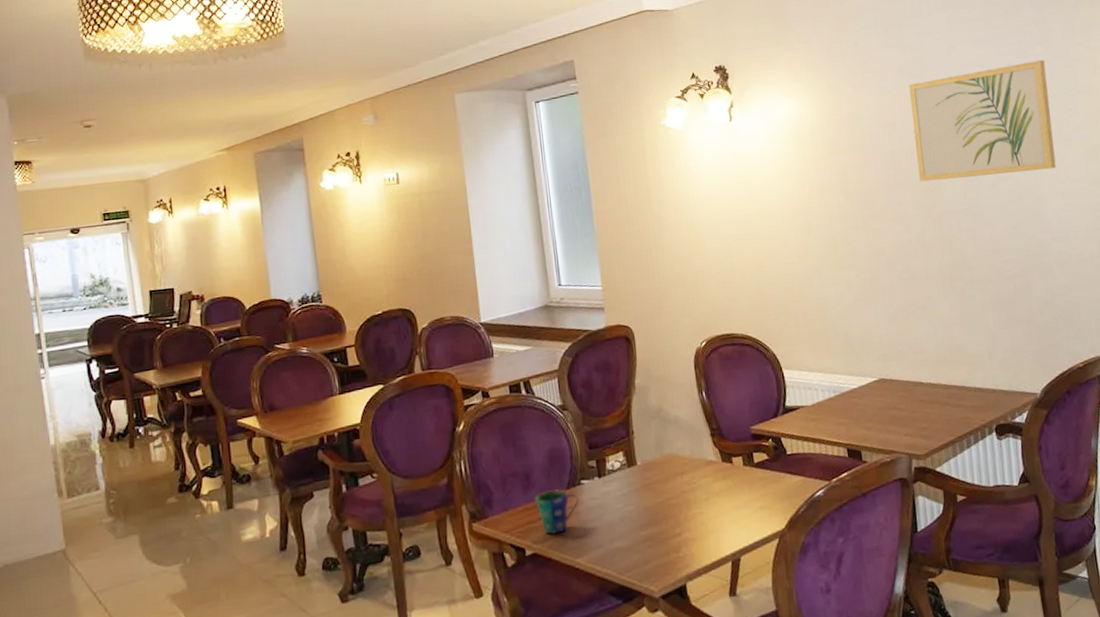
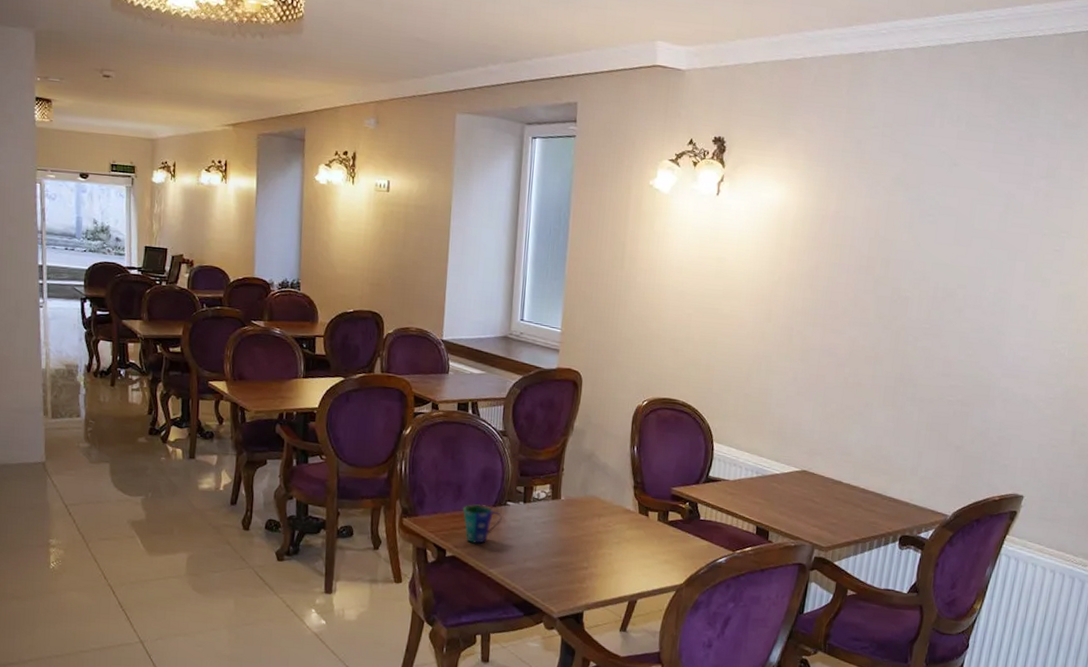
wall art: present [909,60,1056,182] -> none [888,193,1045,307]

